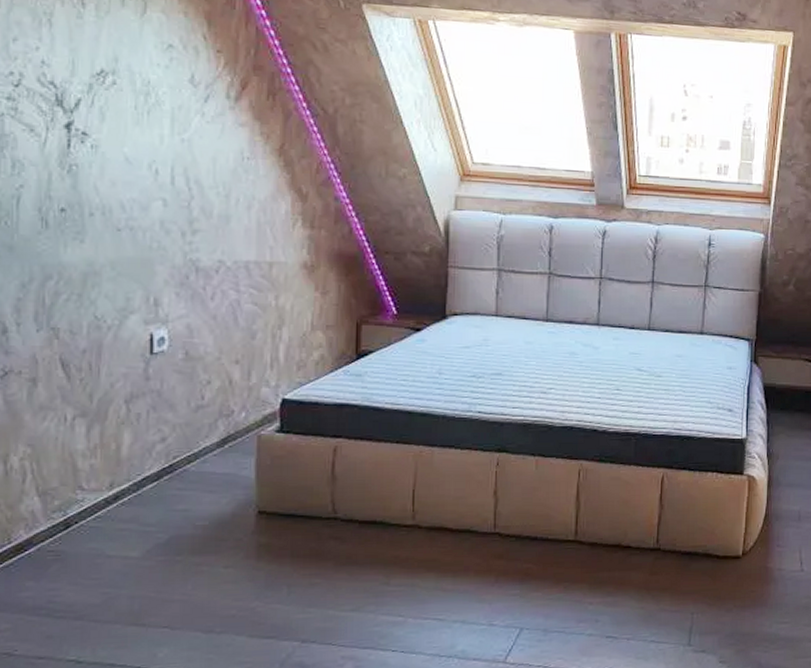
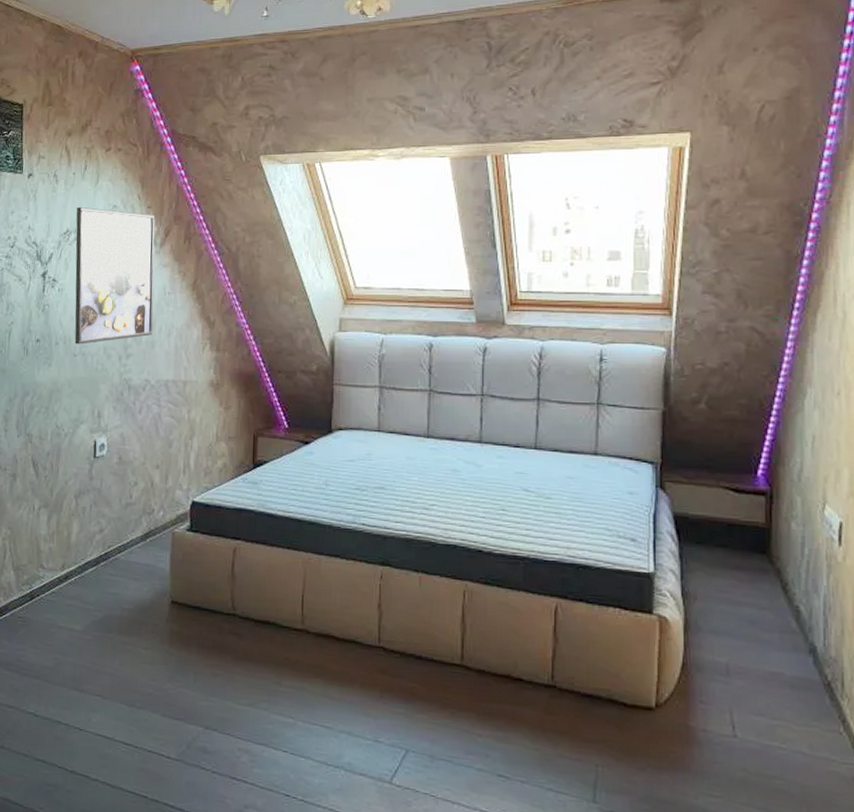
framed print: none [113,42,228,217] -> present [74,207,155,344]

